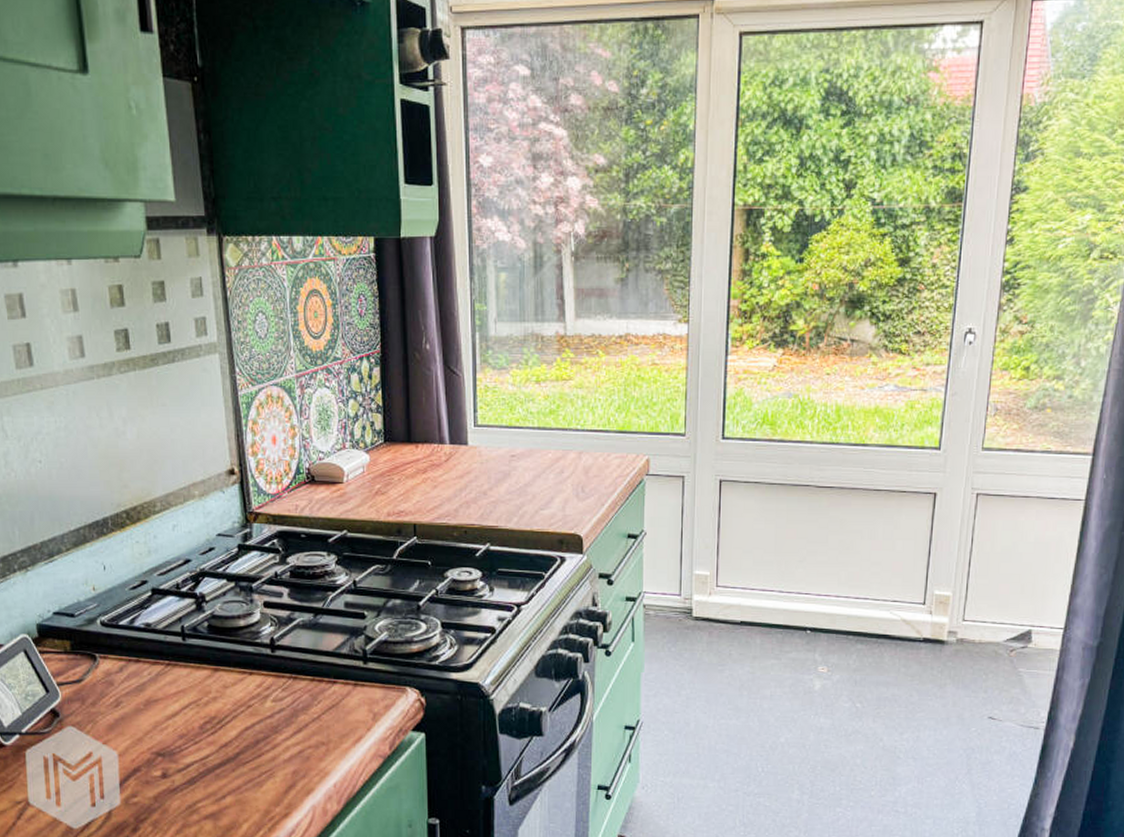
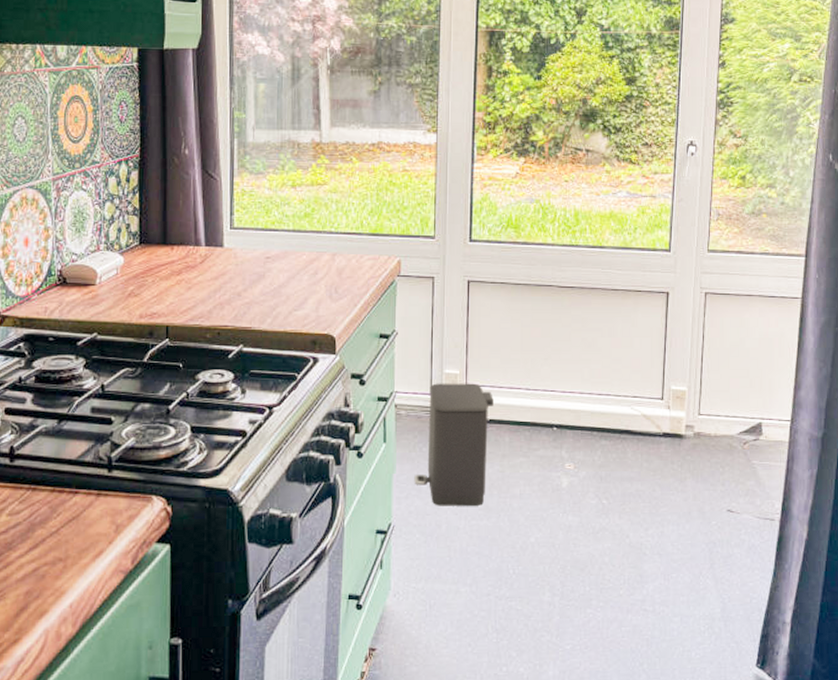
pedal bin: none [663,584,745,705] -> present [414,383,494,506]

